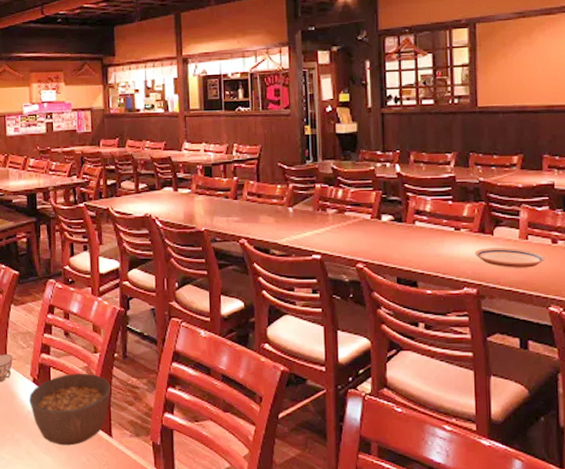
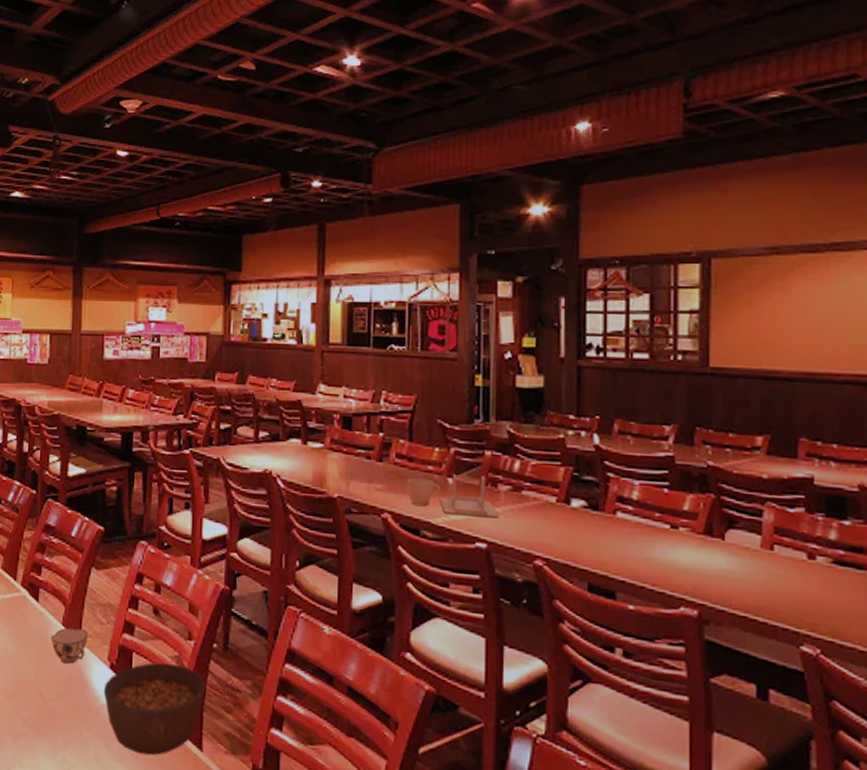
cup: none [257,209,284,232] -> present [406,478,441,507]
napkin holder: none [283,203,329,236] -> present [439,473,500,519]
plate: present [474,248,546,268] -> none [697,556,798,589]

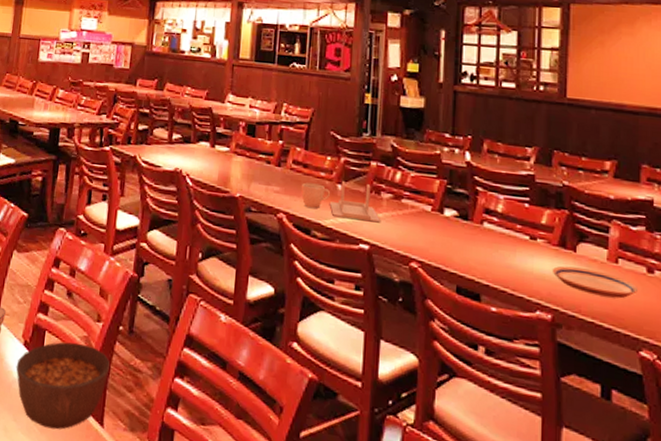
plate: none [697,556,798,589] -> present [552,266,639,299]

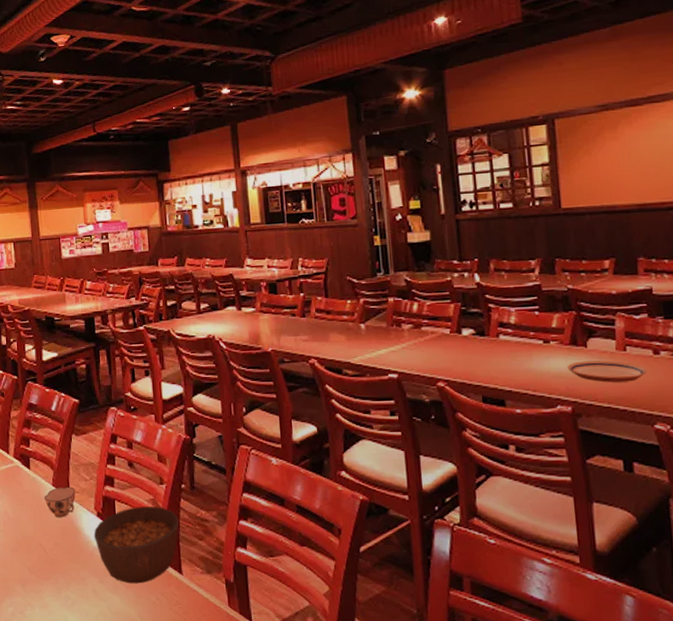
cup: present [301,182,331,209] -> none [326,326,356,350]
napkin holder: present [329,180,381,223] -> none [355,319,406,353]

